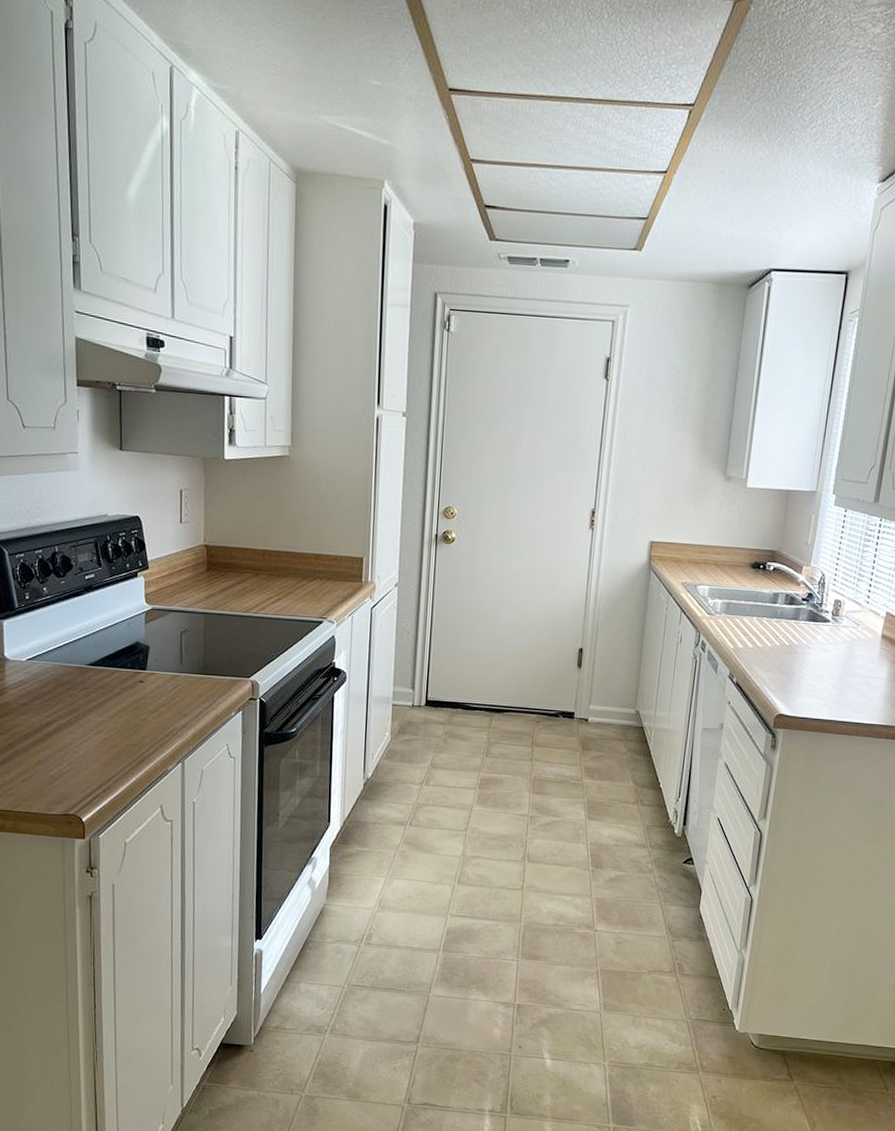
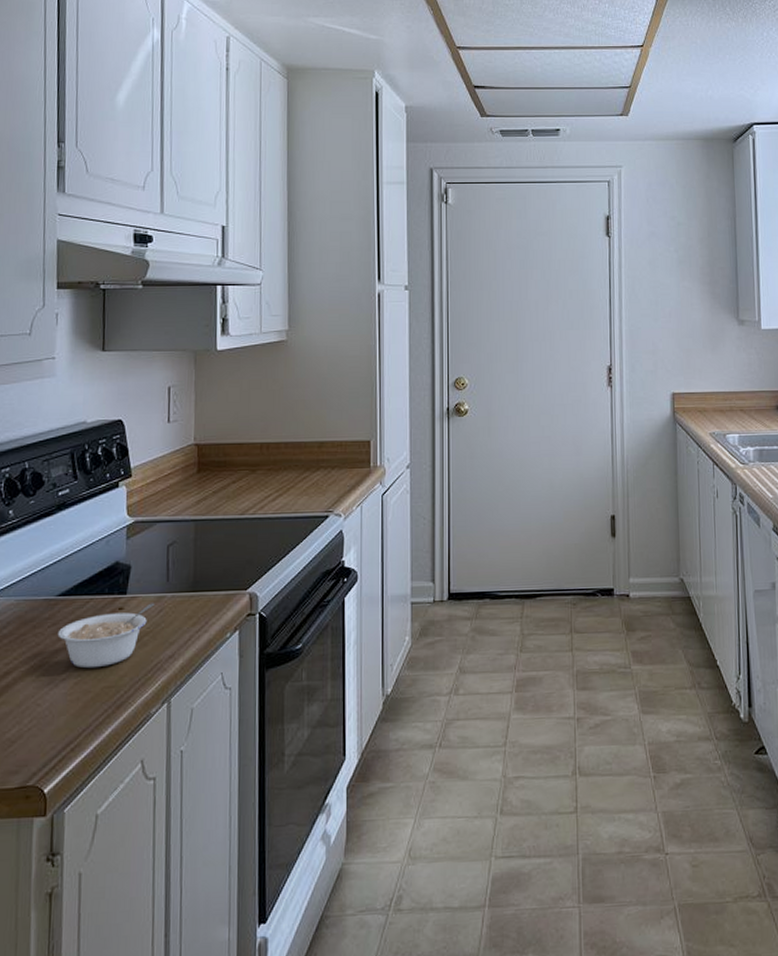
legume: none [89,680,170,728] -> present [57,603,155,669]

